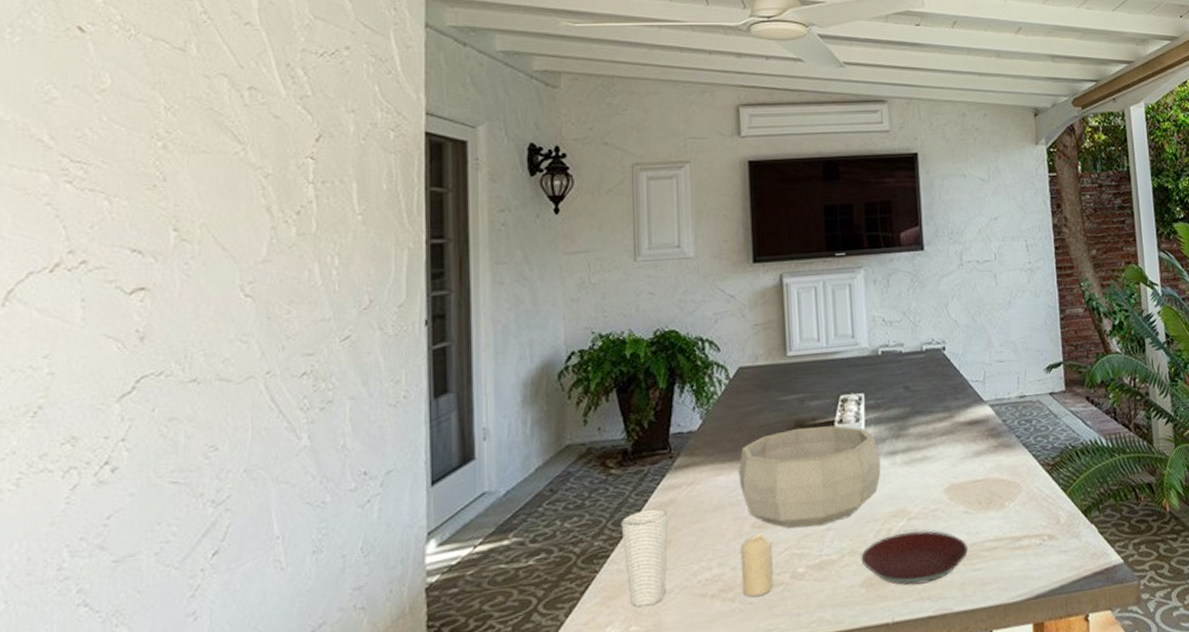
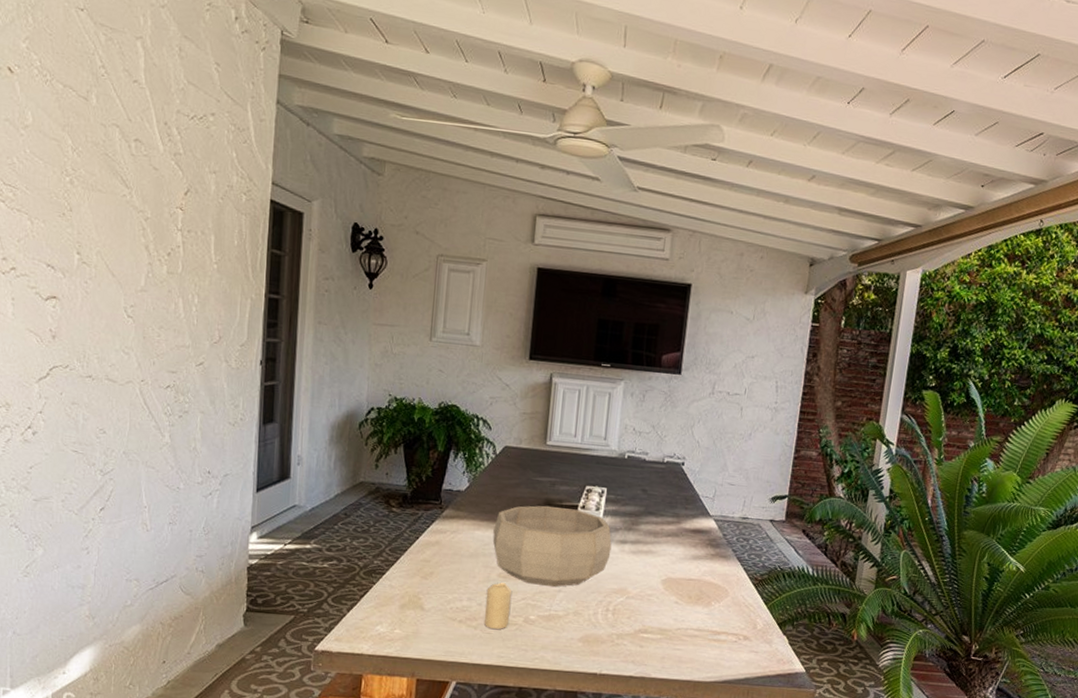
cup: present [621,509,669,608] -> none [396,544,434,618]
plate: present [861,530,968,586] -> none [582,606,673,651]

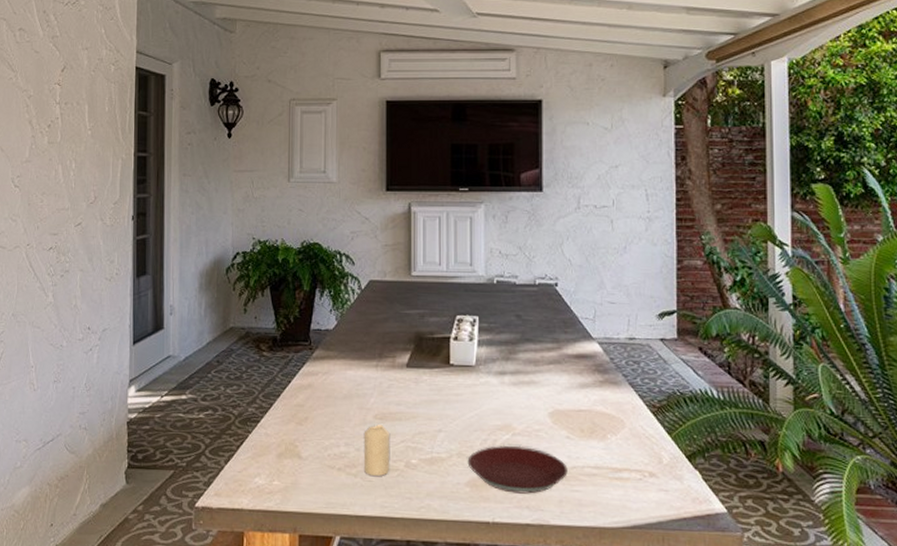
decorative bowl: present [492,505,612,588] -> none [365,339,490,427]
plate: none [582,606,673,651] -> present [467,445,568,494]

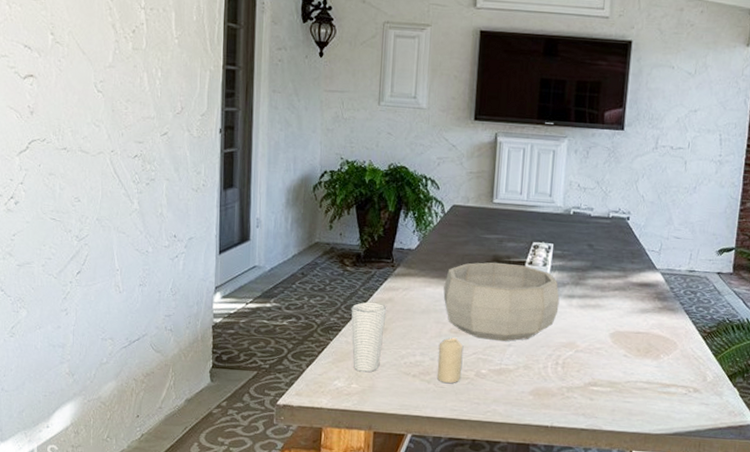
cup: none [269,389,307,467] -> present [351,302,387,373]
decorative bowl: none [365,339,490,427] -> present [443,262,560,342]
plate: present [467,445,568,494] -> none [532,360,622,403]

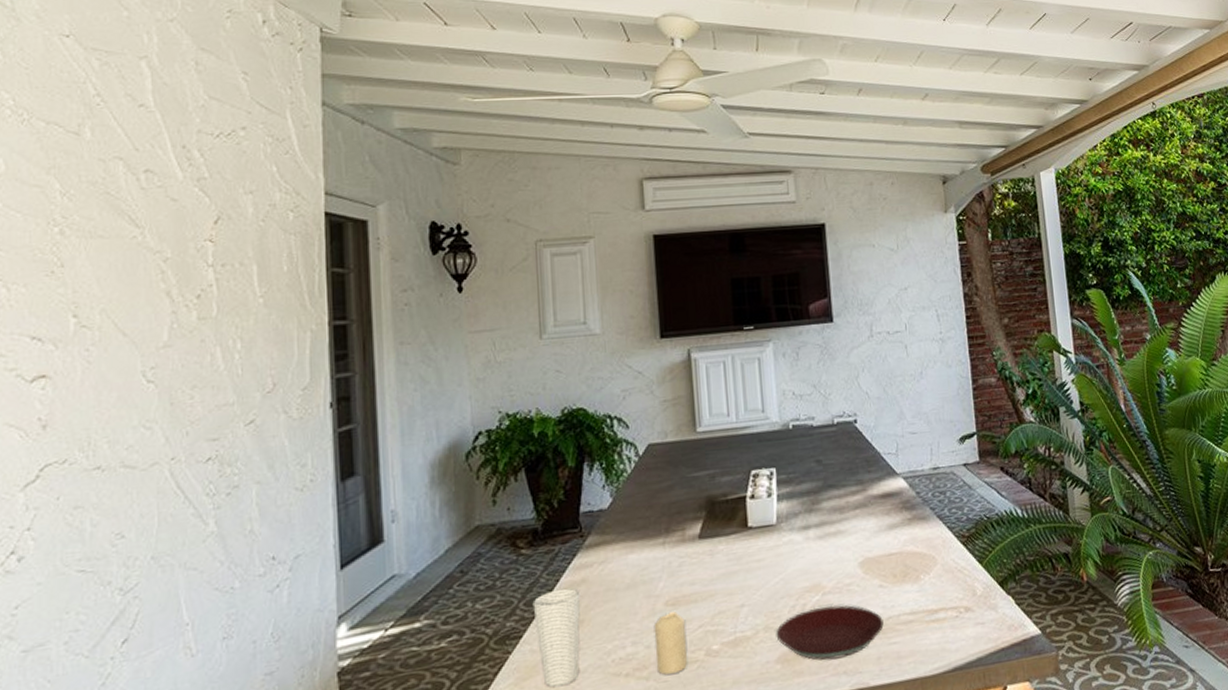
decorative bowl: present [443,262,560,342] -> none [650,501,794,606]
plate: none [532,360,622,403] -> present [776,605,884,661]

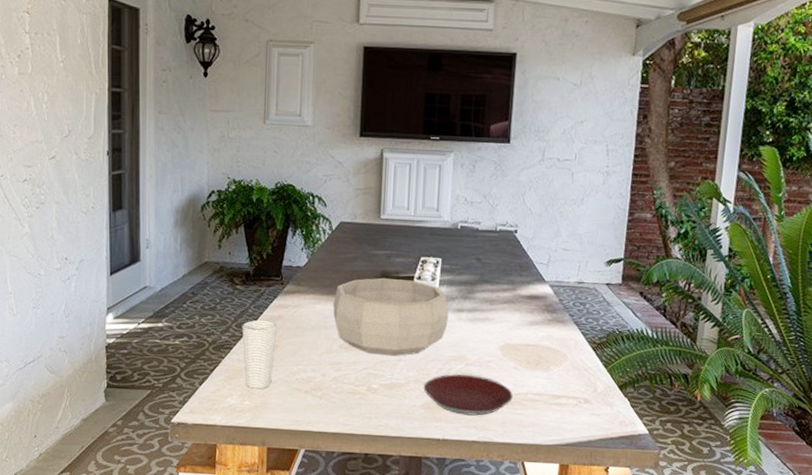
decorative bowl: none [650,501,794,606] -> present [333,277,449,357]
candle: present [654,612,687,675] -> none [329,353,353,398]

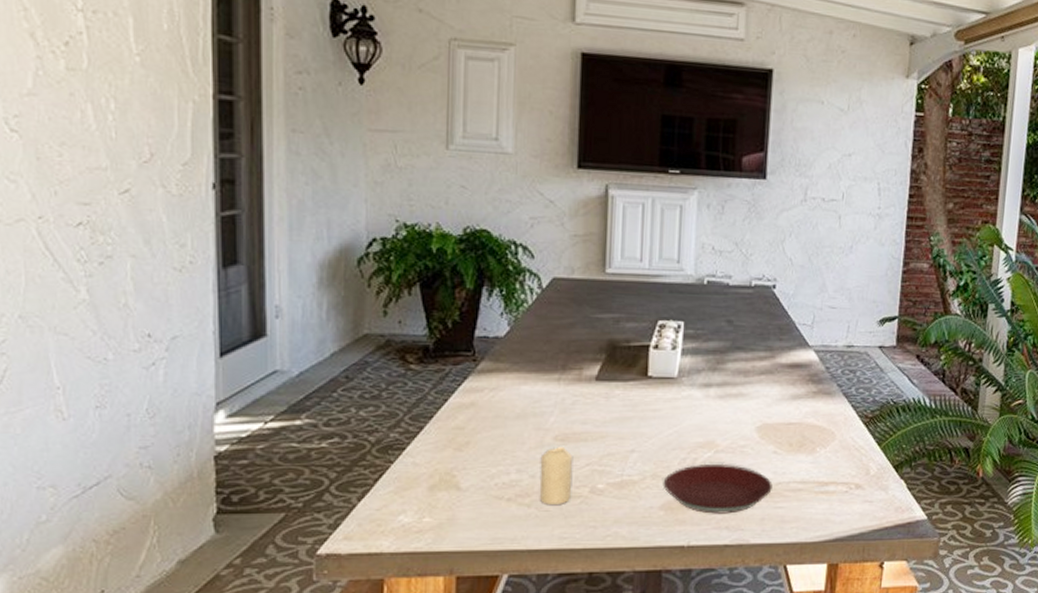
cup: present [242,320,277,389] -> none [418,409,468,501]
candle: none [329,353,353,398] -> present [540,447,572,504]
decorative bowl: present [333,277,449,357] -> none [544,348,694,447]

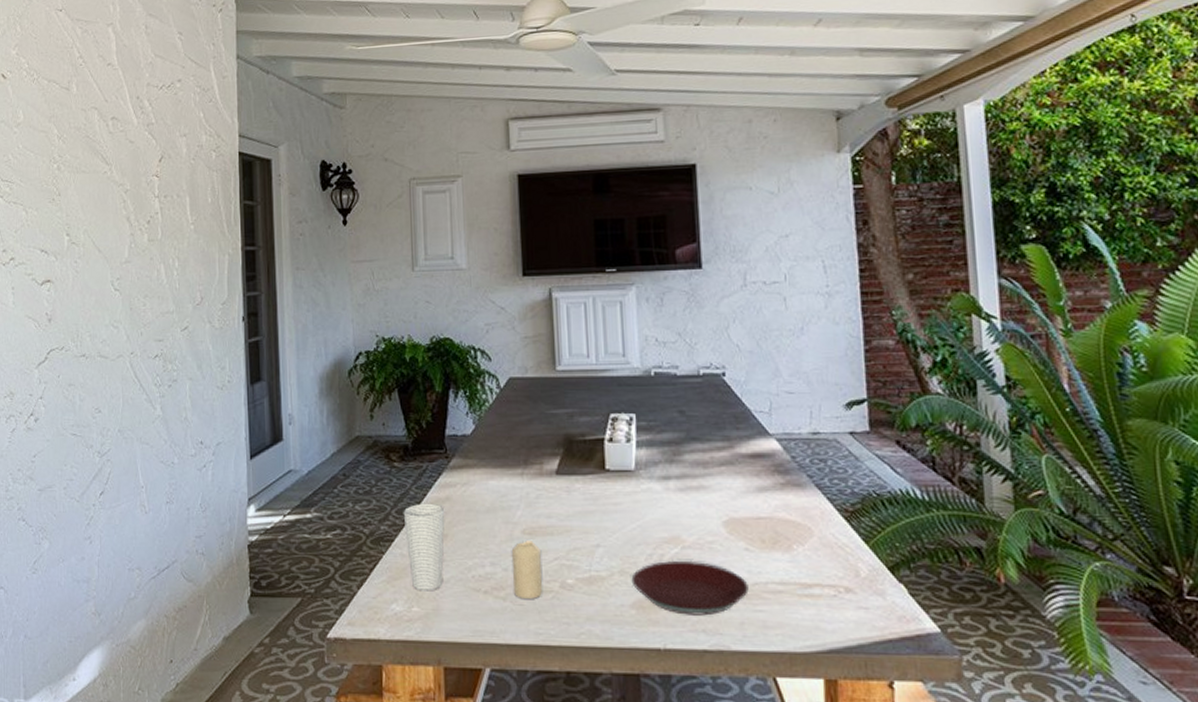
cup: none [418,409,468,501] -> present [403,503,445,591]

